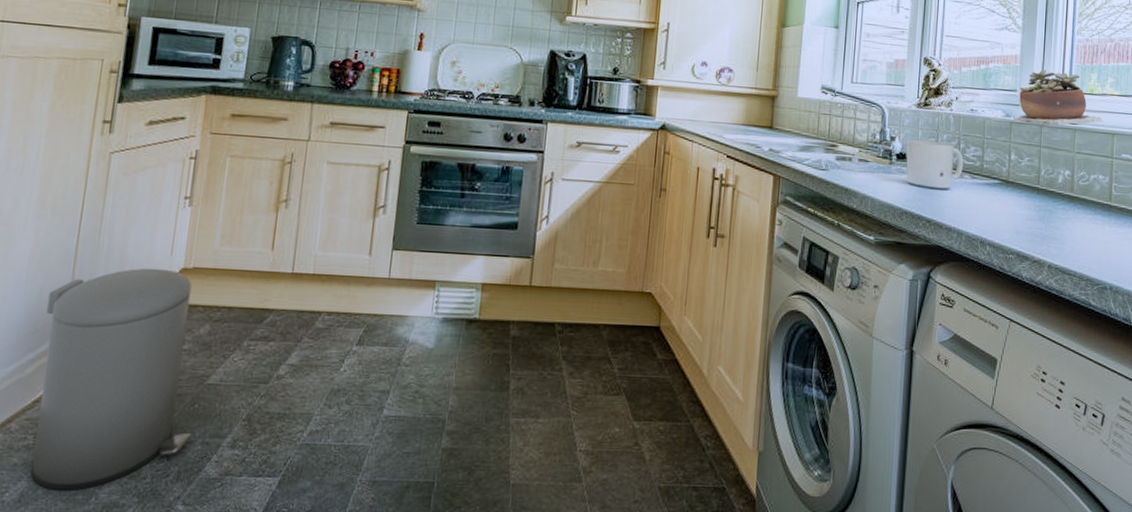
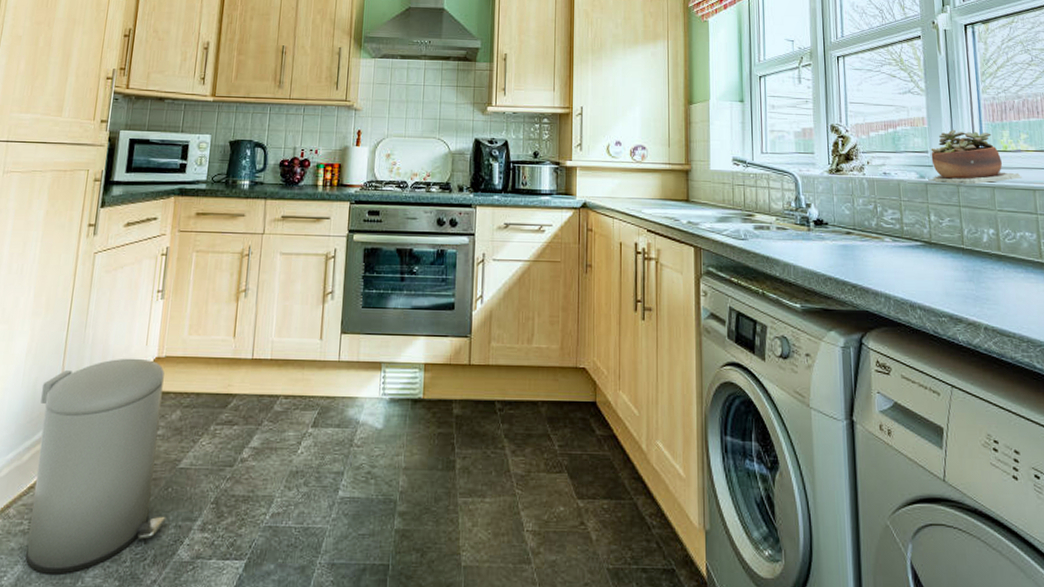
mug: present [906,139,963,190] -> none [822,205,883,255]

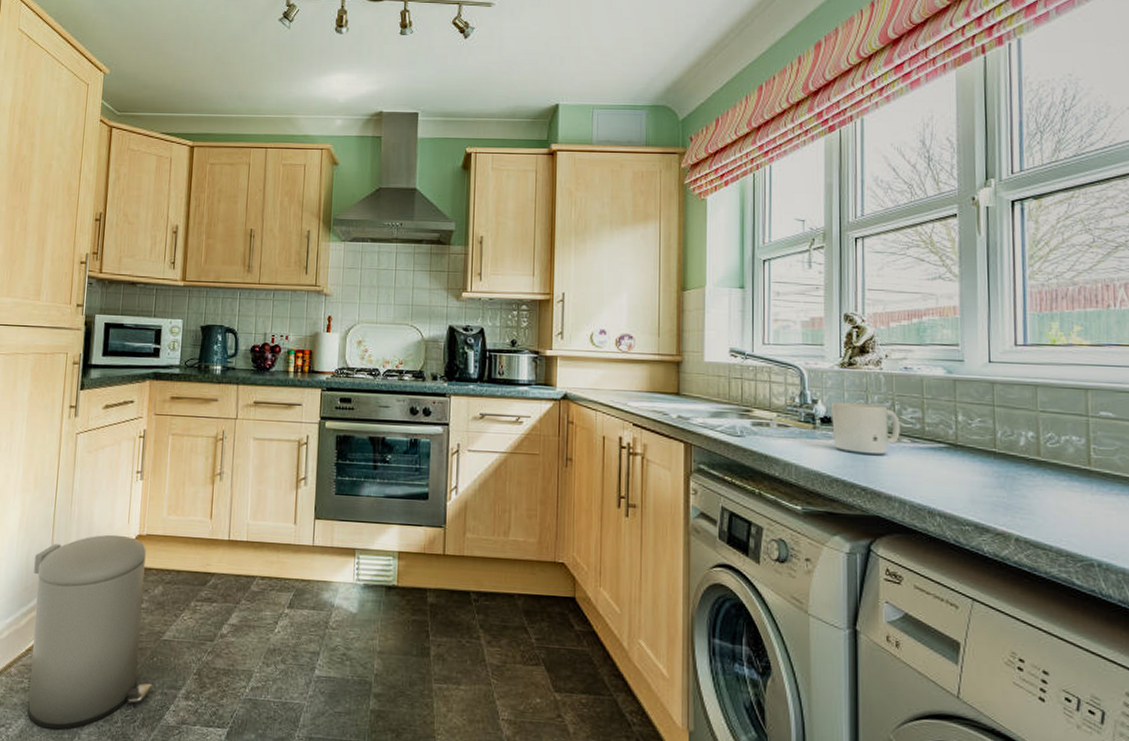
mug: none [822,205,883,255] -> present [830,402,900,456]
succulent plant: present [928,129,1022,185] -> none [957,320,1072,382]

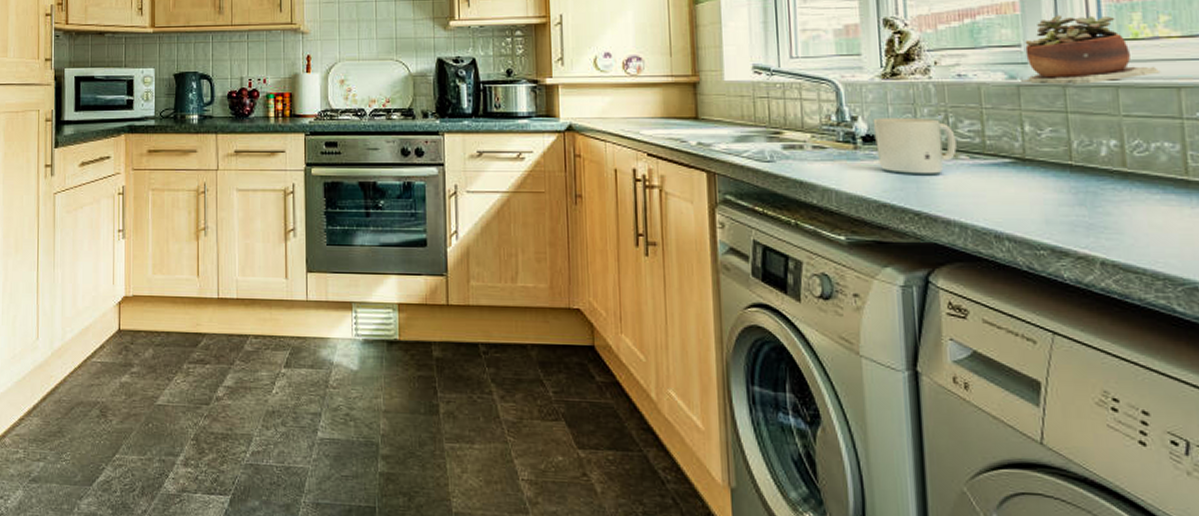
pedal bin: present [27,534,153,730] -> none [21,297,150,501]
succulent plant: none [957,320,1072,382] -> present [1021,15,1161,85]

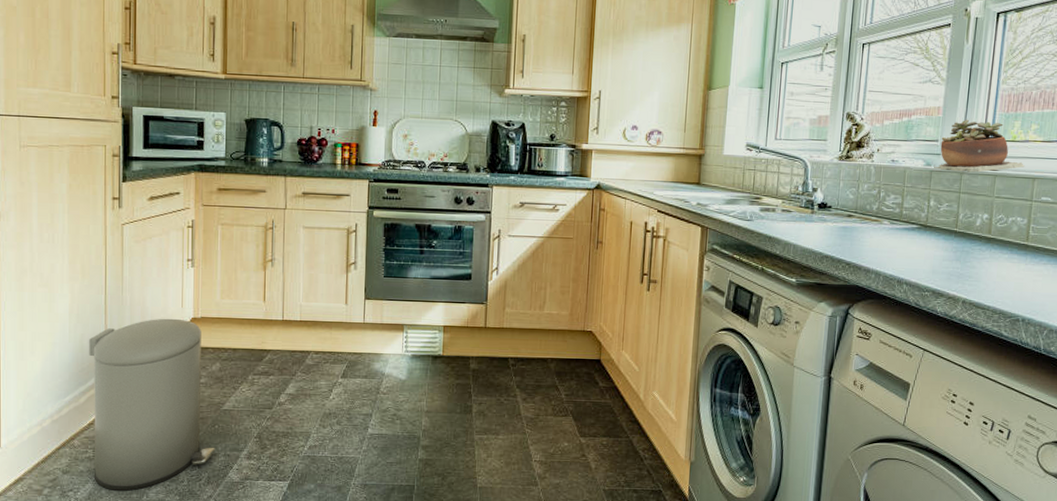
pedal bin: none [21,297,150,501] -> present [89,318,216,491]
mug: present [873,117,957,176] -> none [827,190,883,236]

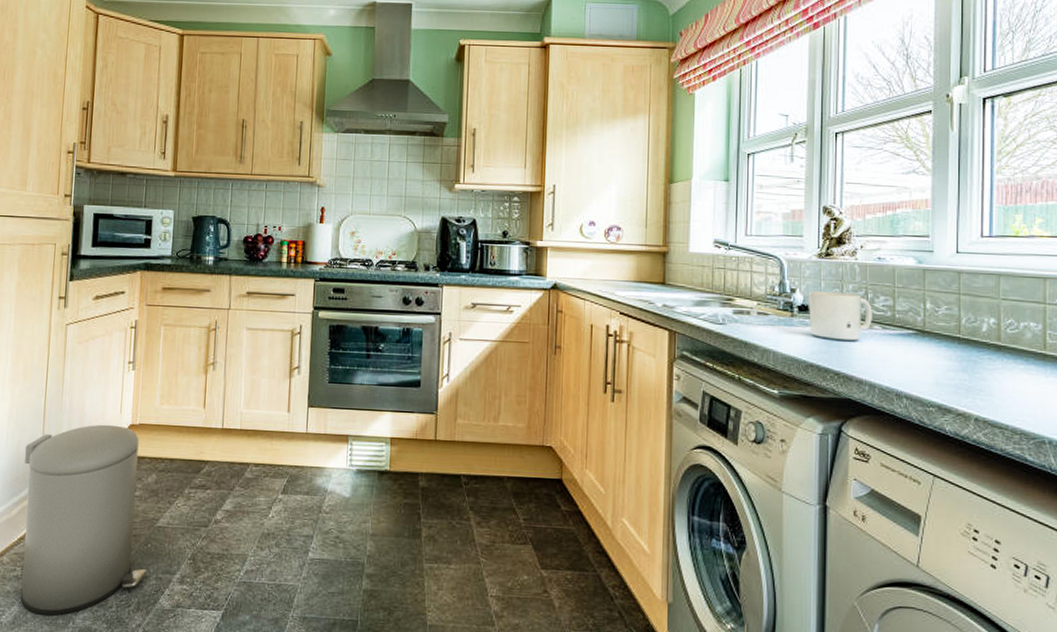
mug: none [827,190,883,236] -> present [808,290,872,342]
succulent plant: present [934,119,1025,173] -> none [927,212,1033,272]

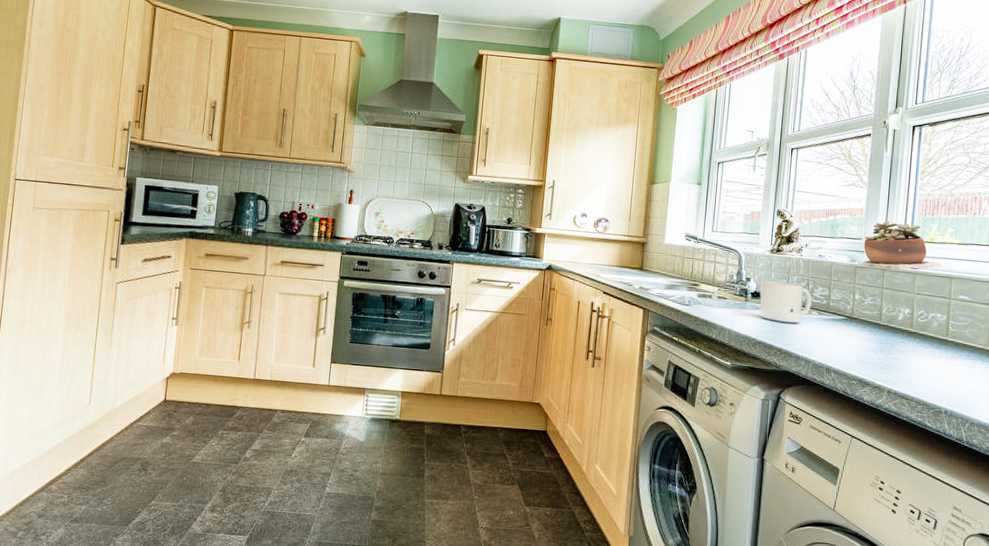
pedal bin: present [20,424,147,616] -> none [66,372,182,538]
succulent plant: none [927,212,1033,272] -> present [858,220,943,270]

